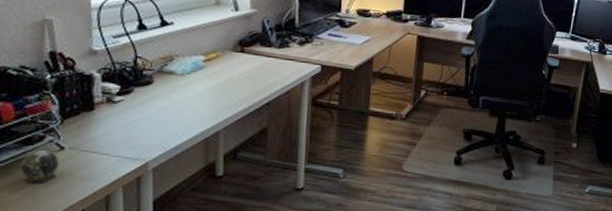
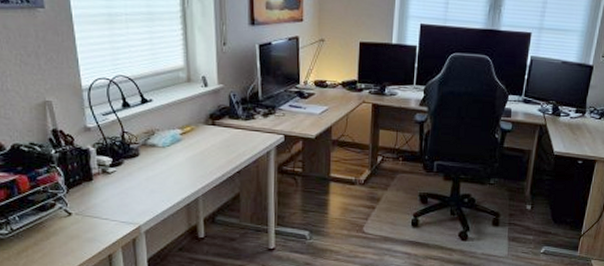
decorative egg: present [20,149,60,183] -> none [38,215,69,244]

